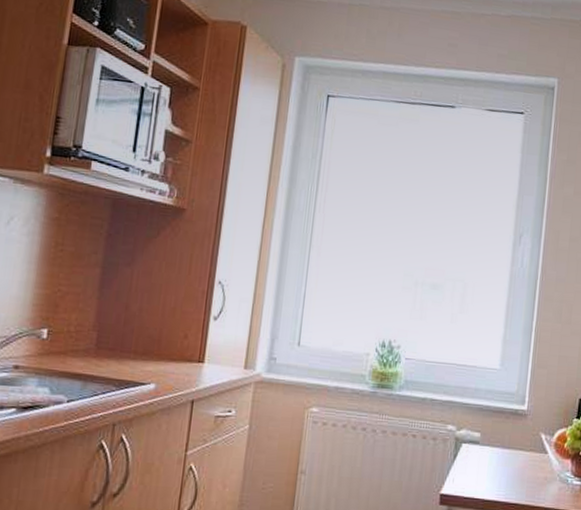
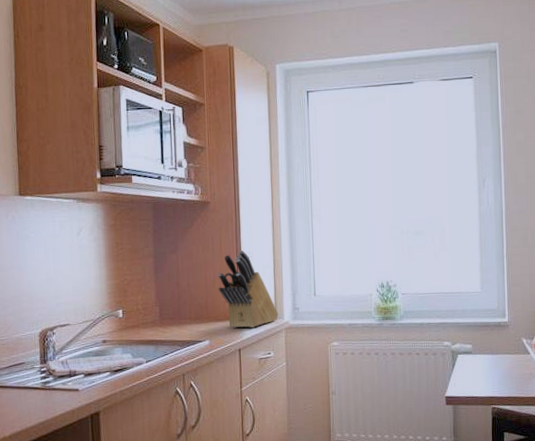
knife block: none [178,275,250,376] -> present [217,250,279,328]

